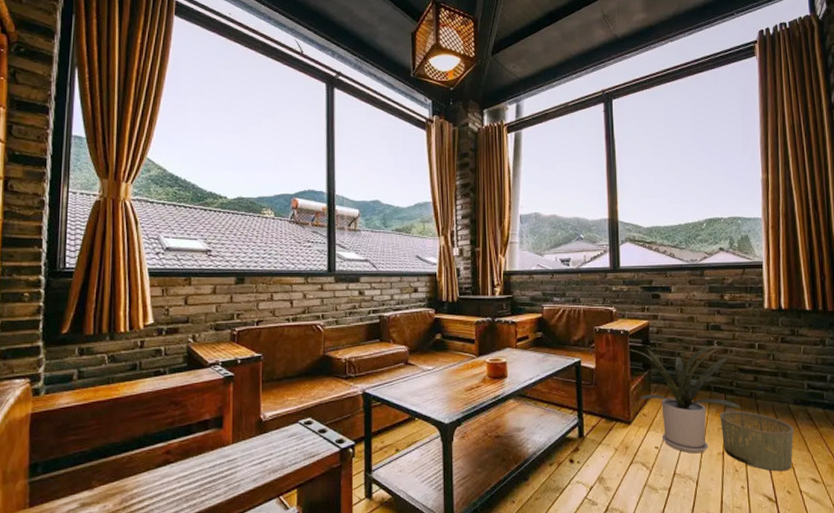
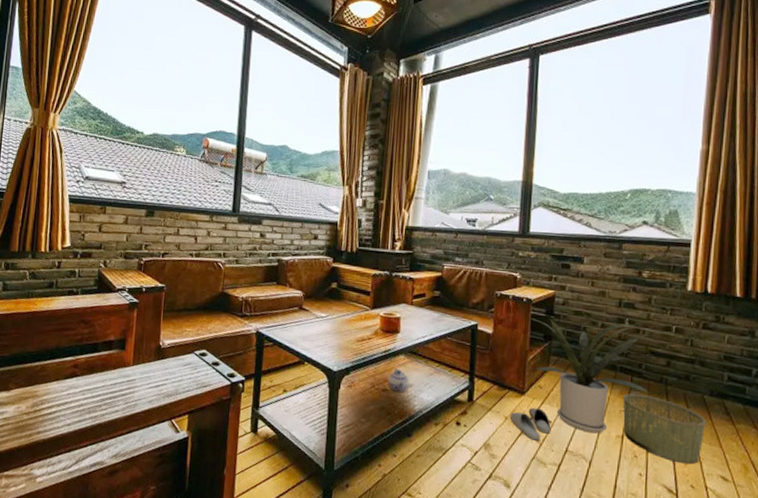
teapot: none [500,414,521,438] -> present [387,368,409,393]
slippers: none [619,436,659,468] -> present [509,408,551,441]

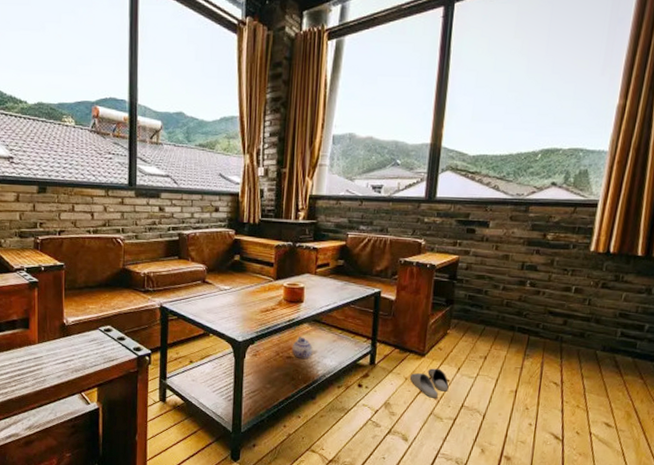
house plant: present [529,318,651,434] -> none [432,283,546,390]
basket: present [622,391,707,465] -> none [517,350,597,414]

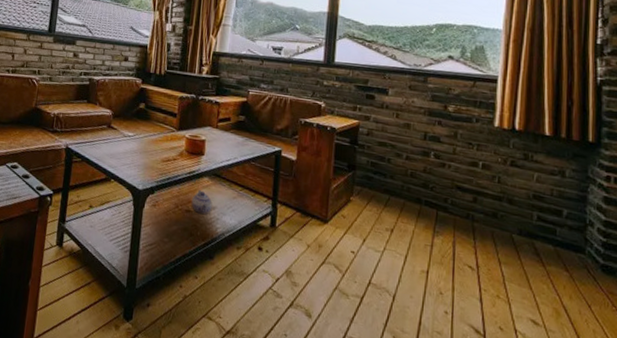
slippers: present [409,368,449,398] -> none [312,237,354,271]

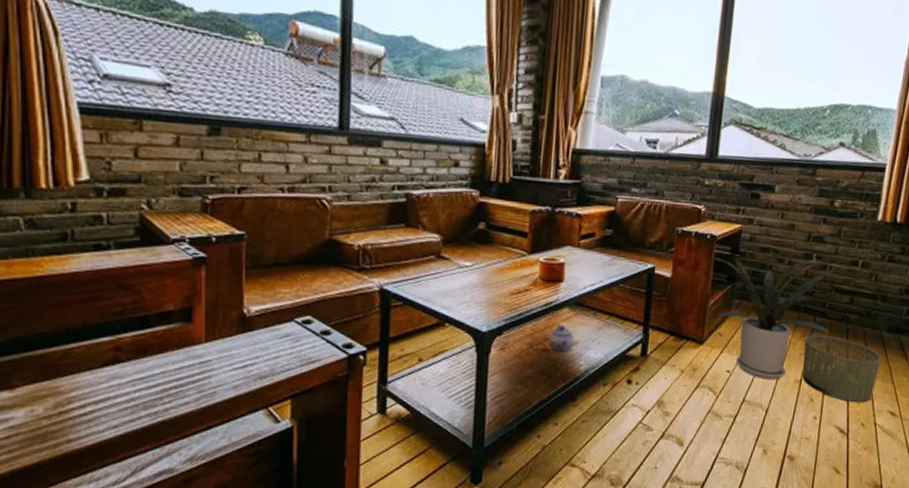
house plant: none [333,147,457,267] -> present [712,257,832,380]
basket: none [427,226,516,305] -> present [802,332,883,403]

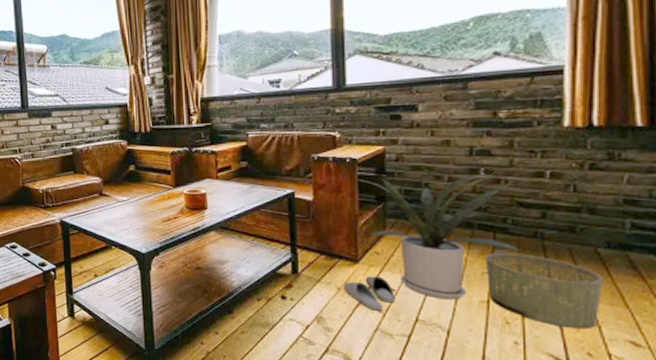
teapot: present [548,324,574,353] -> none [200,246,224,270]
slippers: none [686,358,730,393] -> present [343,276,395,311]

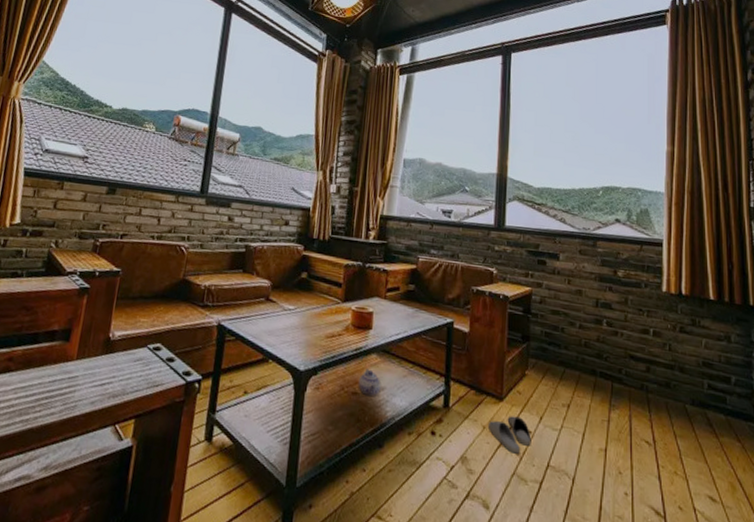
teapot: none [200,246,224,270] -> present [358,369,381,397]
house plant: present [355,173,522,300] -> none [506,316,632,446]
basket: present [485,250,604,329] -> none [604,399,690,483]

